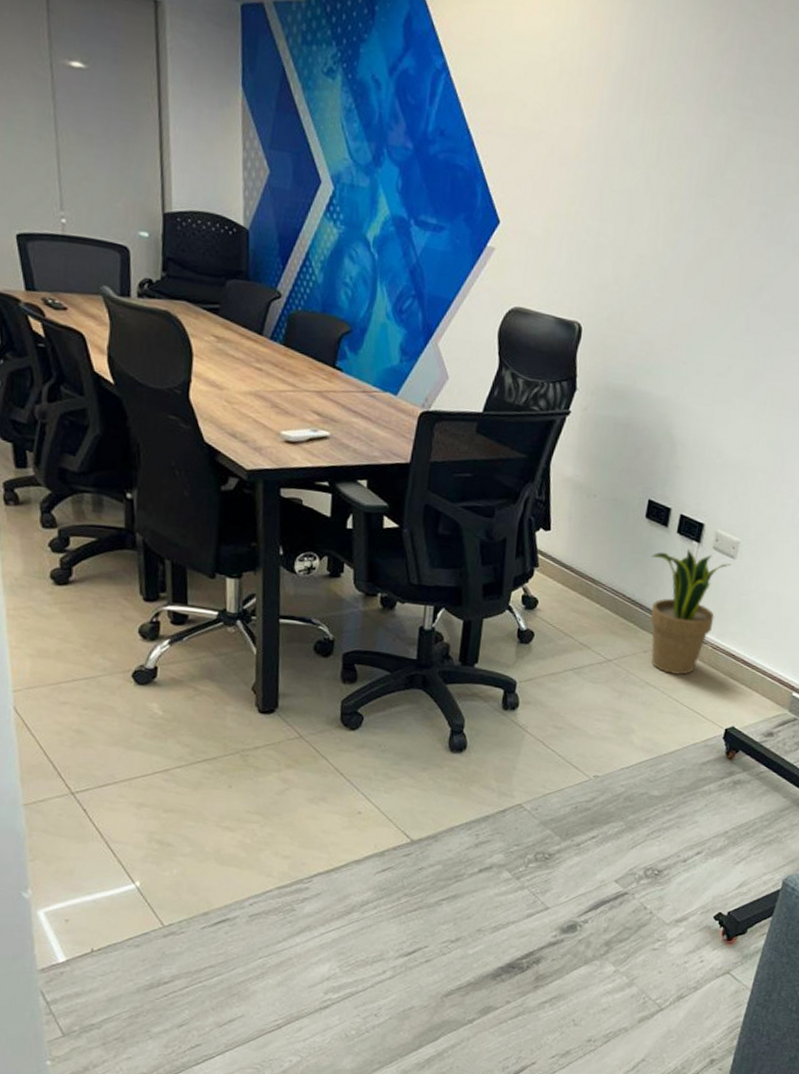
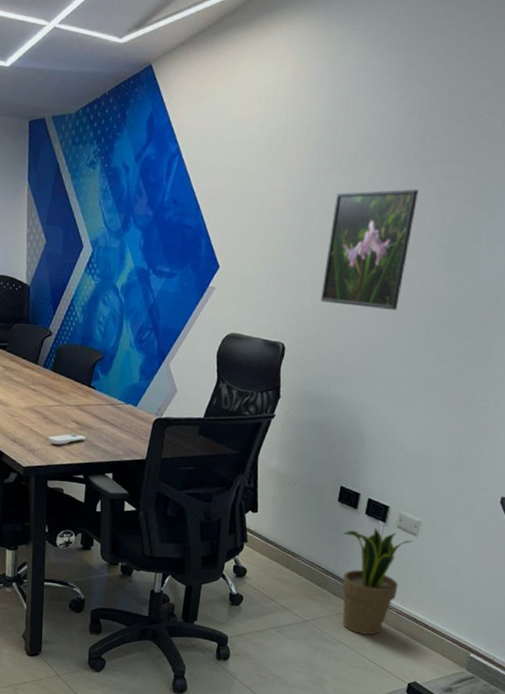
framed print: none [624,140,738,290] -> present [320,189,419,310]

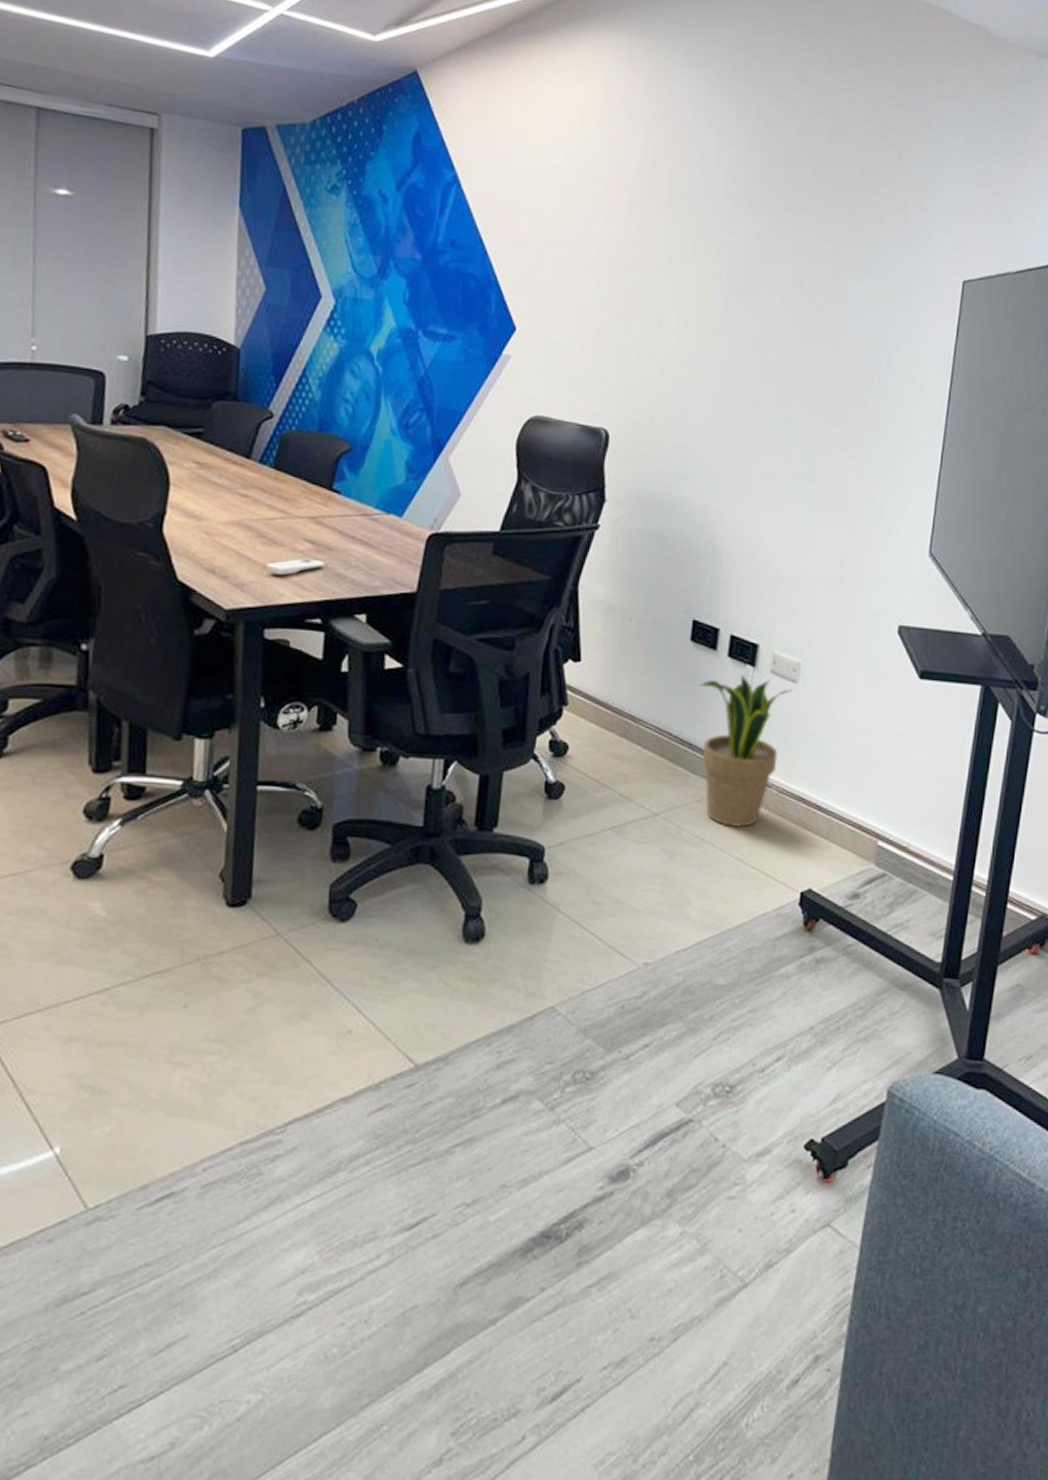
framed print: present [320,189,419,310] -> none [653,240,767,388]

